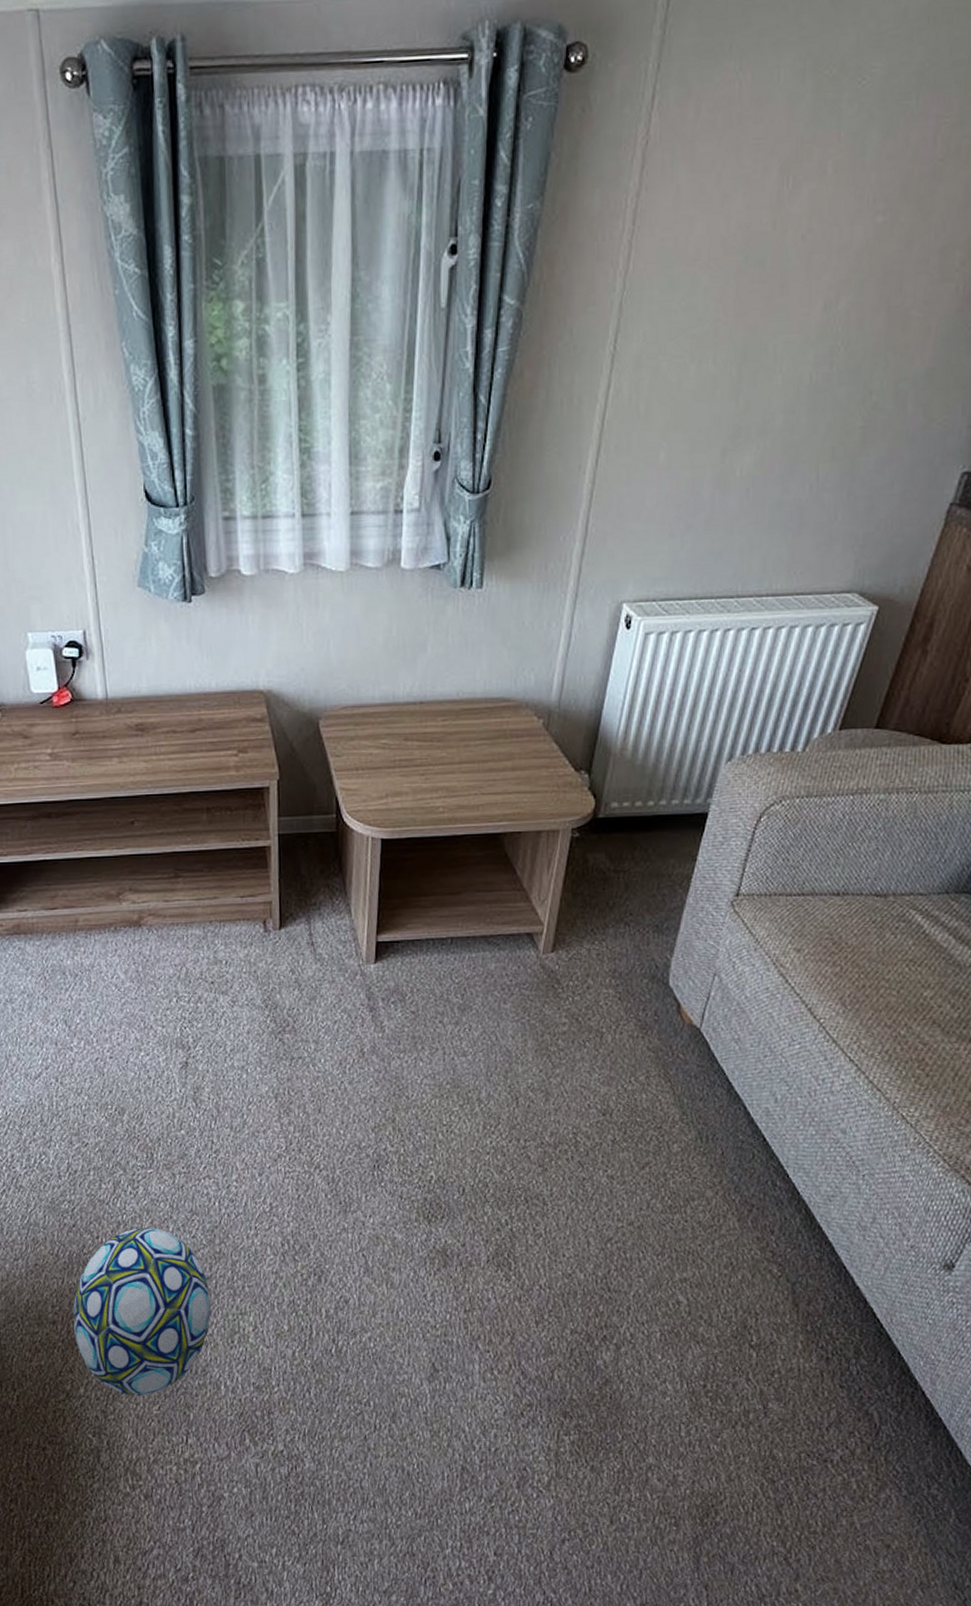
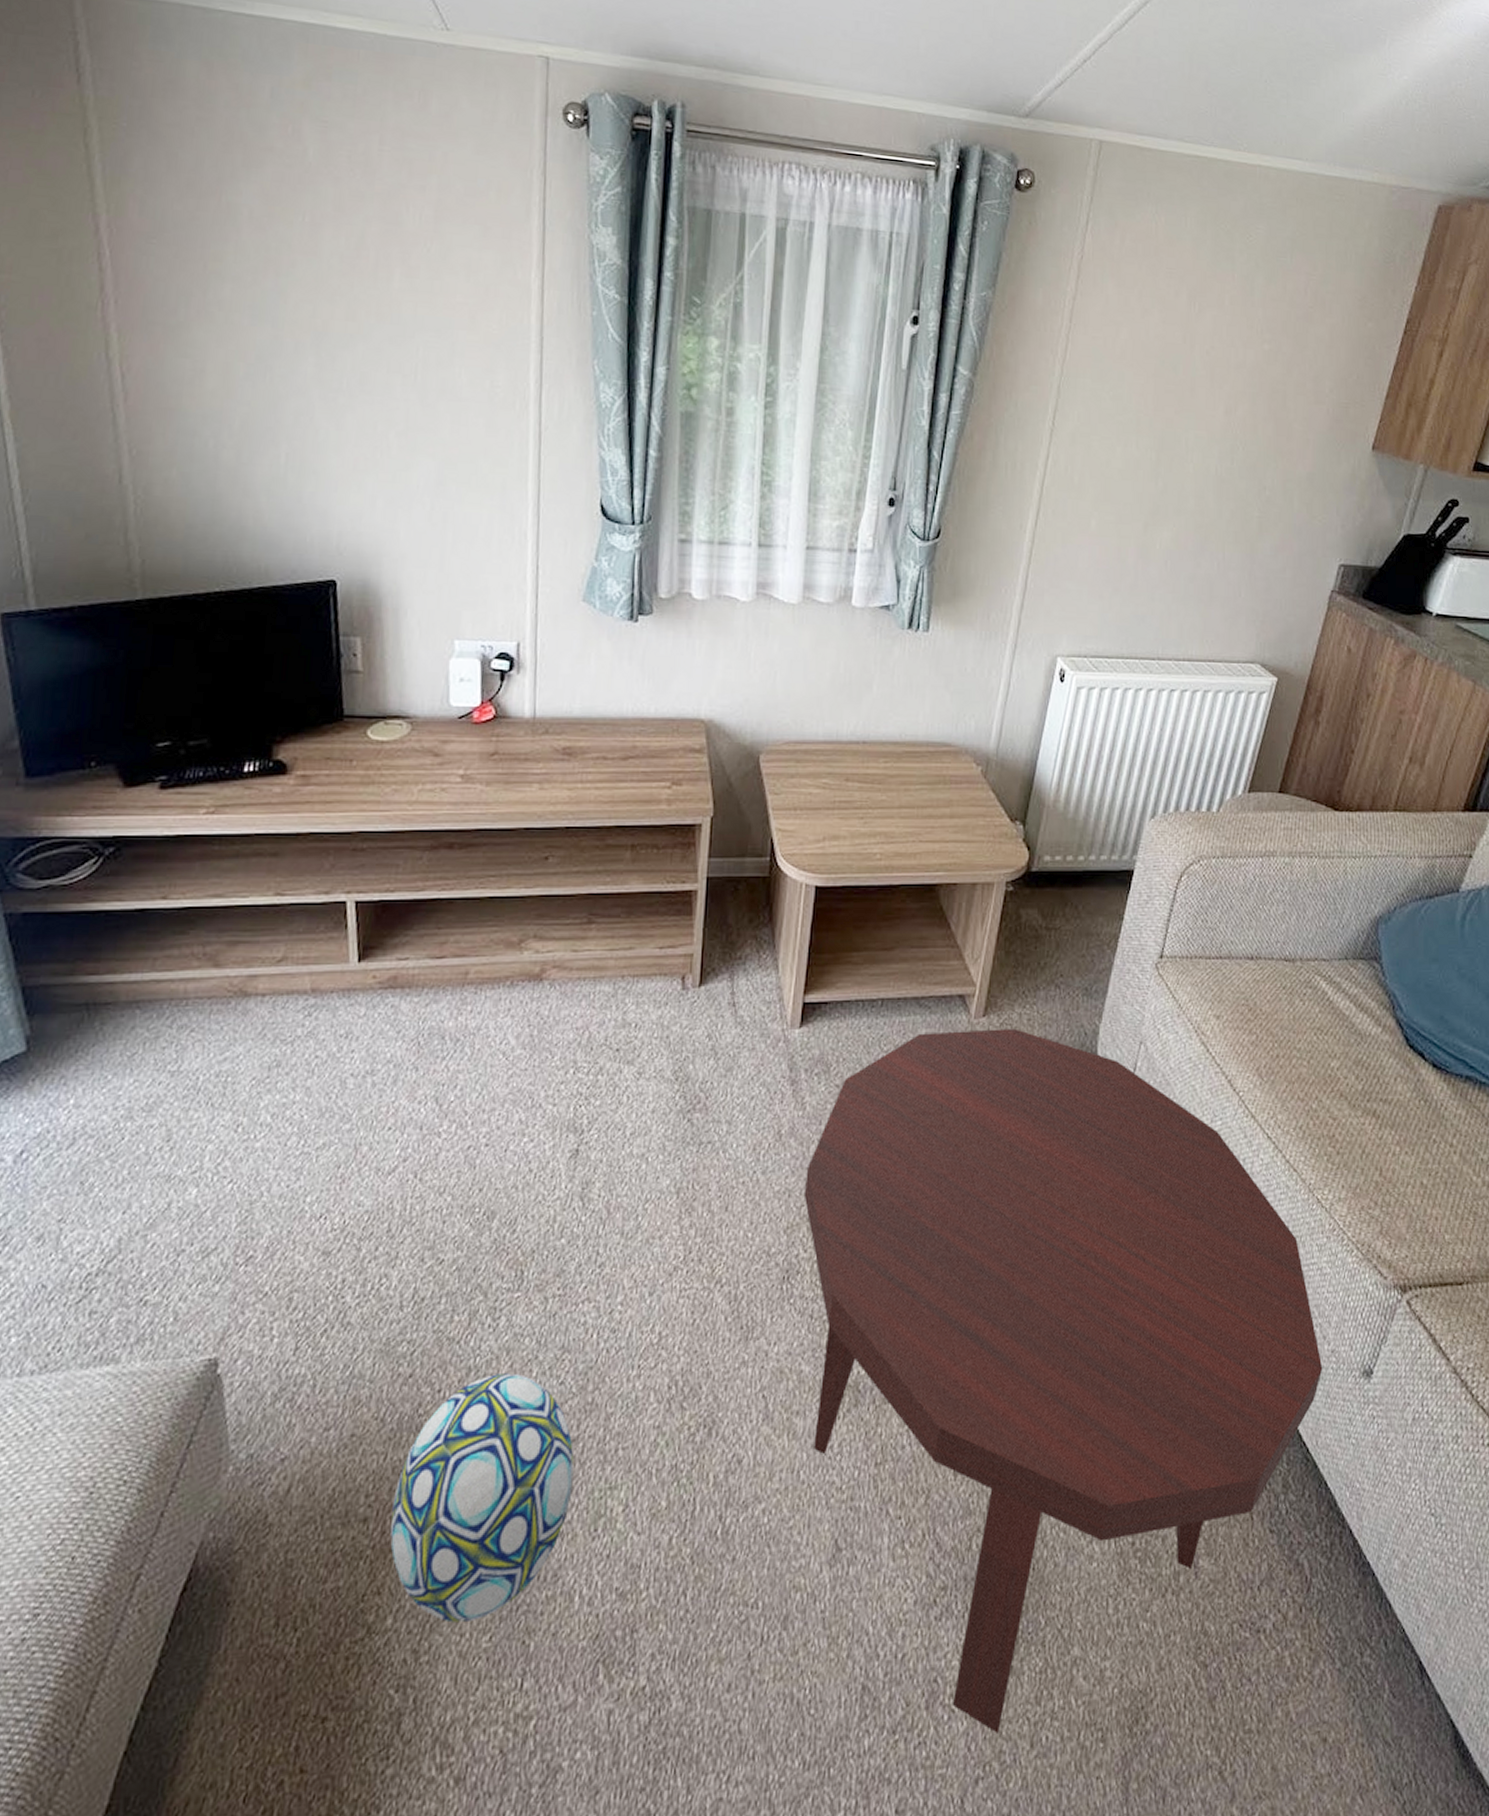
side table: none [387,962,901,1511] -> present [803,1028,1323,1734]

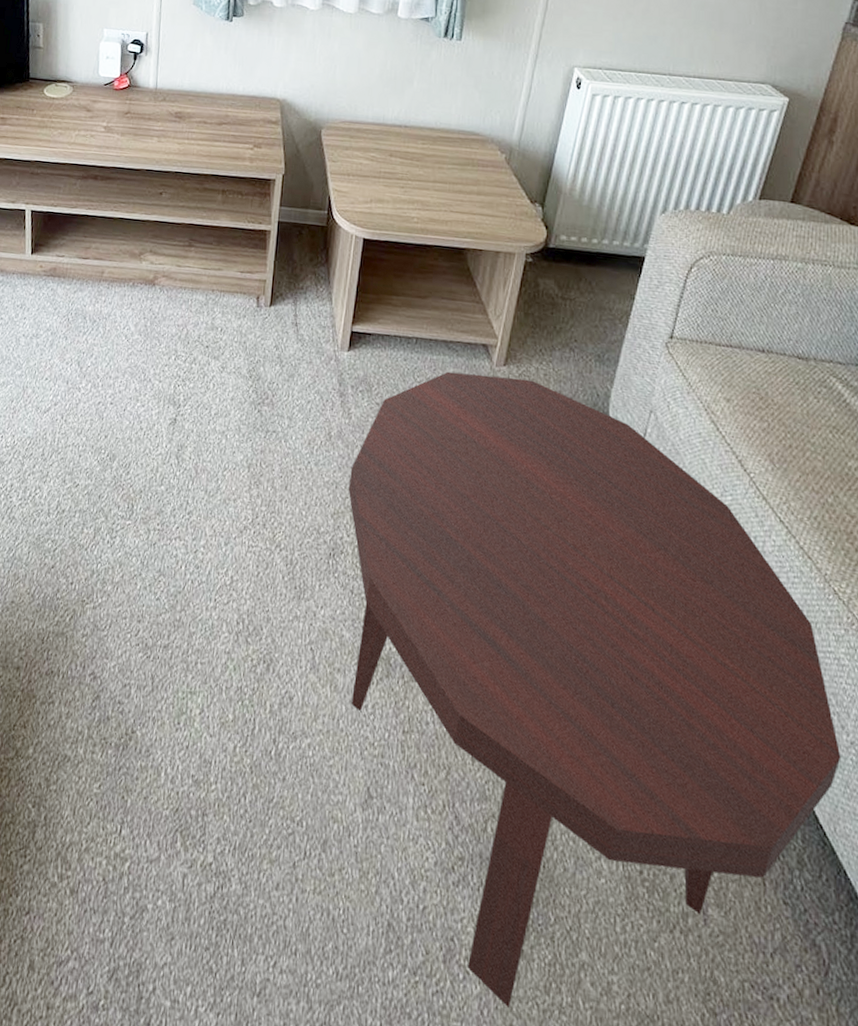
ball: present [390,1373,574,1623] -> none [34,580,165,769]

